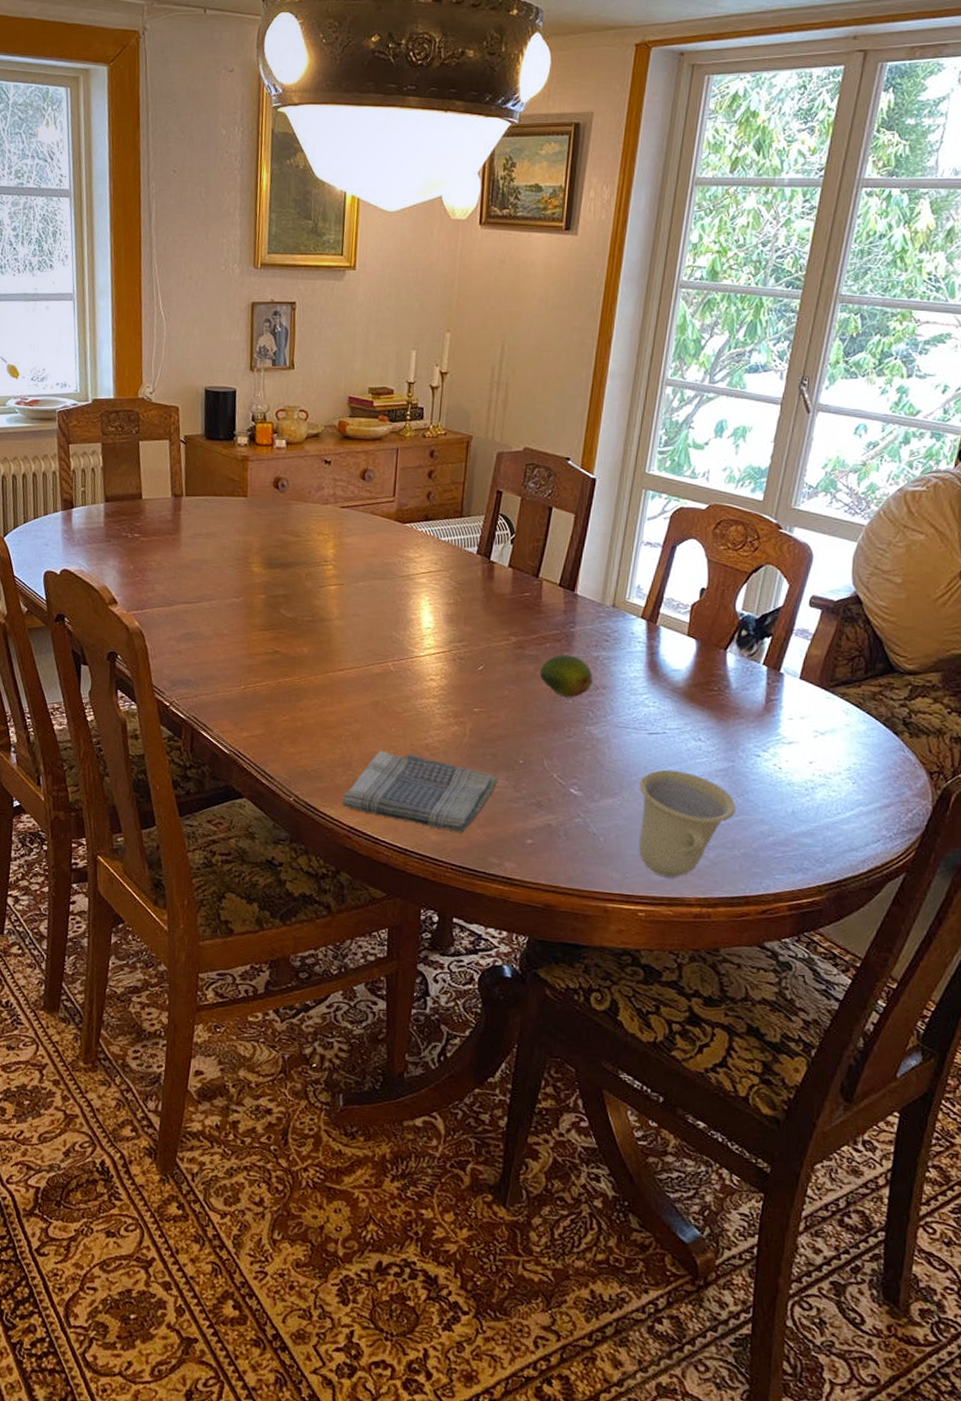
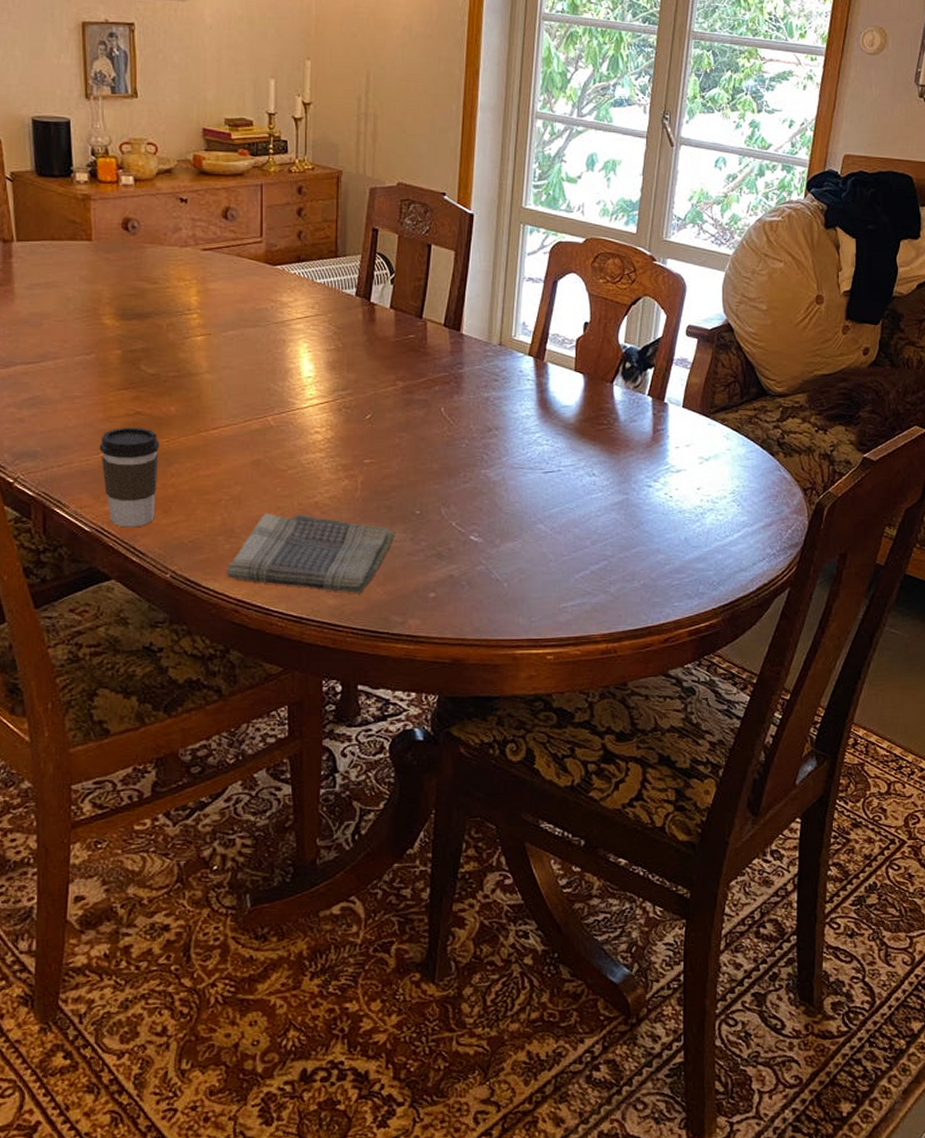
coffee cup: none [241,664,293,754] -> present [99,428,160,528]
fruit: present [539,654,593,698] -> none [430,397,485,442]
cup: present [638,769,736,877] -> none [538,507,632,616]

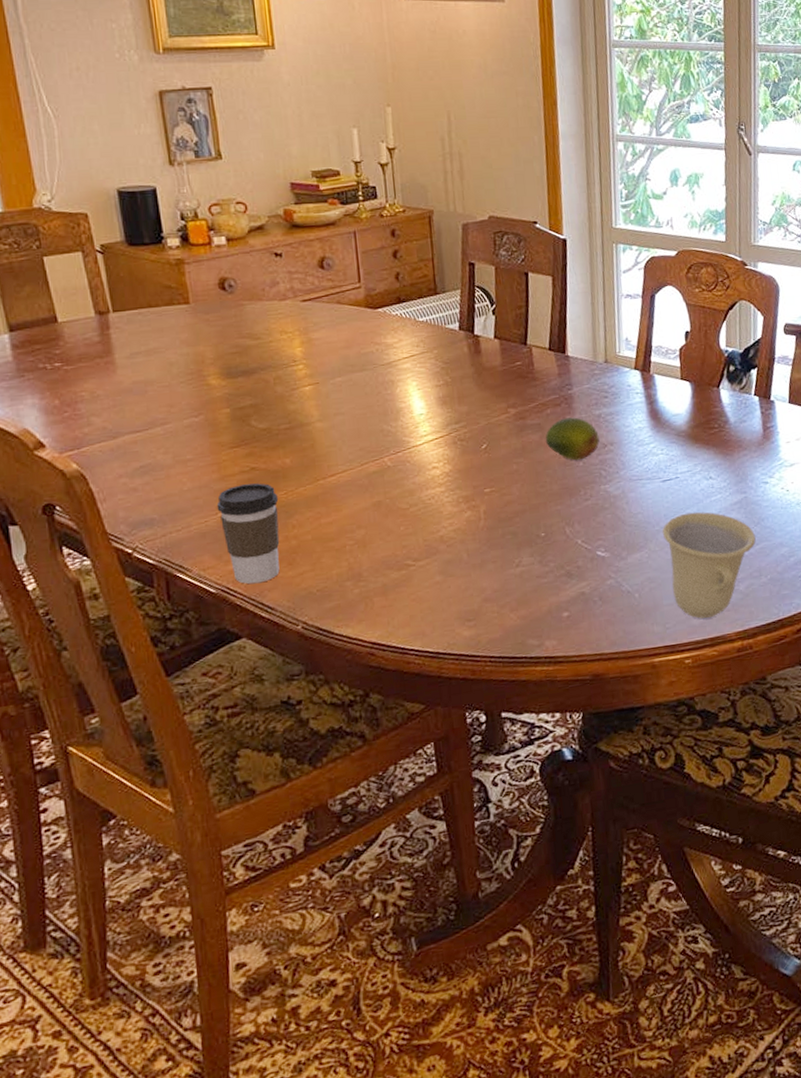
dish towel: present [226,513,394,593] -> none [357,550,522,624]
fruit: none [430,397,485,442] -> present [545,417,600,461]
cup: none [538,507,632,616] -> present [662,511,756,619]

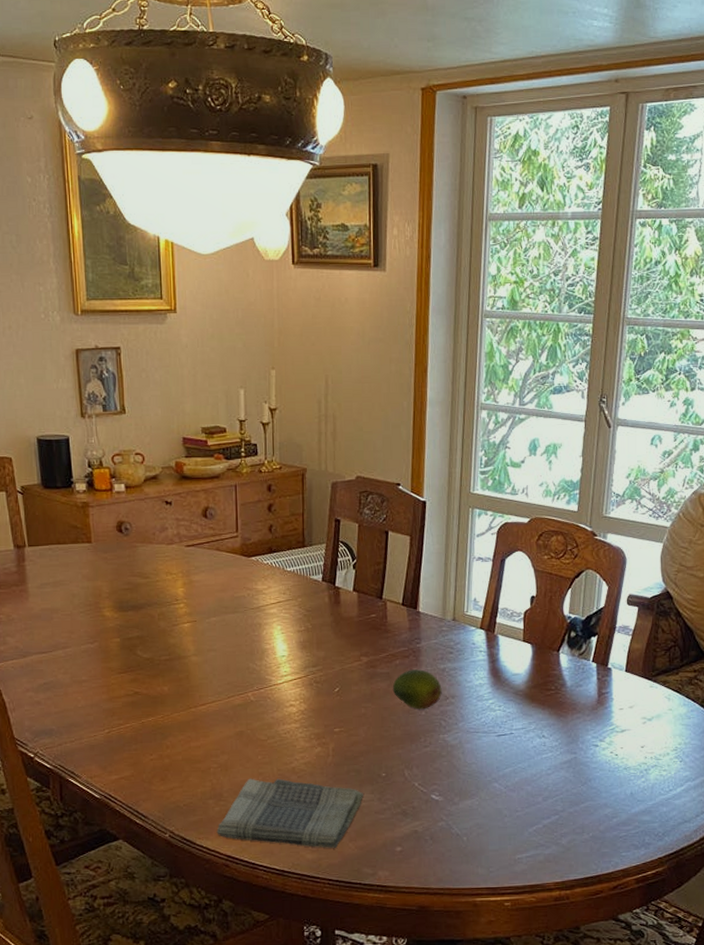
coffee cup: present [216,483,280,584] -> none [104,706,156,794]
dish towel: none [357,550,522,624] -> present [216,778,363,848]
cup: present [662,511,756,619] -> none [493,767,581,866]

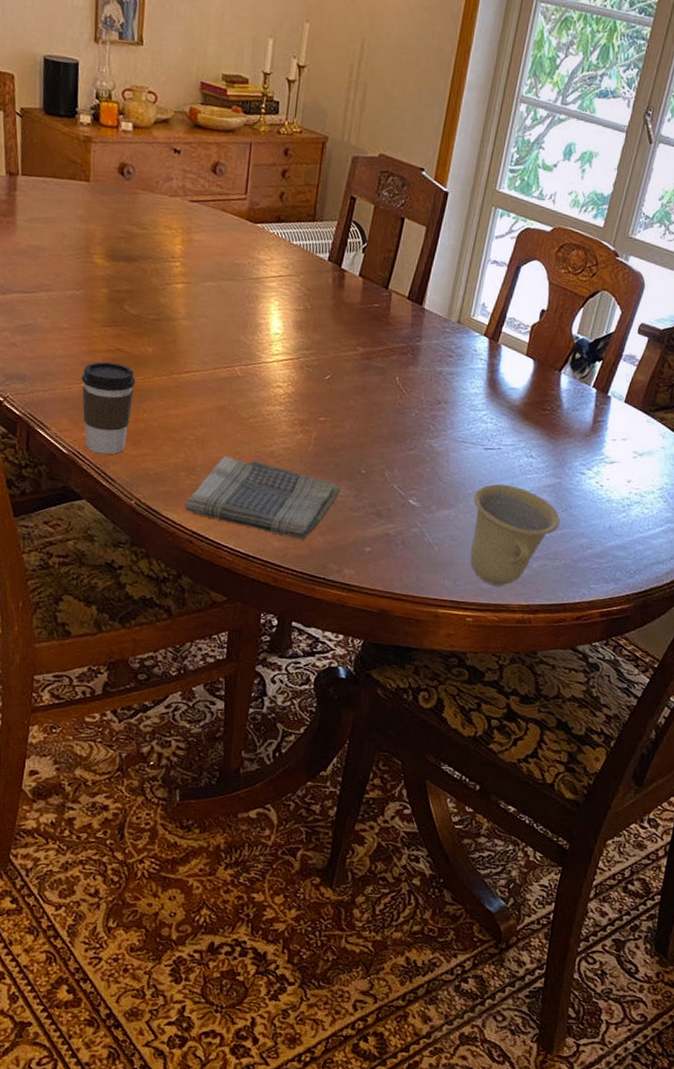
coffee cup: none [104,706,156,794] -> present [81,361,136,455]
fruit: present [392,669,442,710] -> none [384,367,436,411]
cup: none [493,767,581,866] -> present [470,484,560,585]

